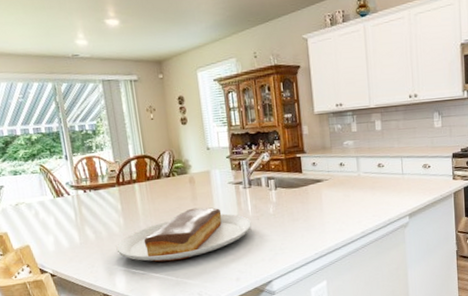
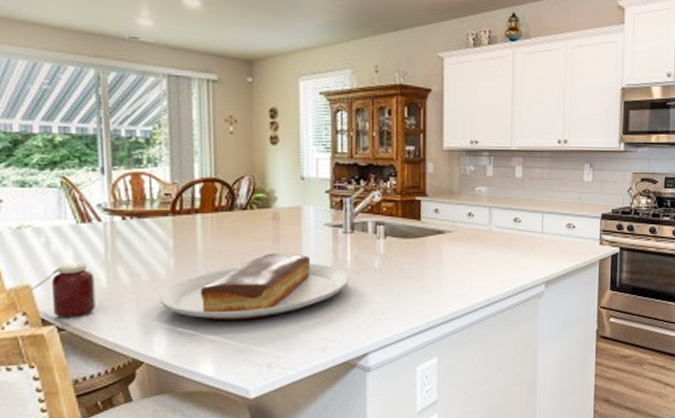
jar: none [30,227,74,267] -> present [32,263,96,318]

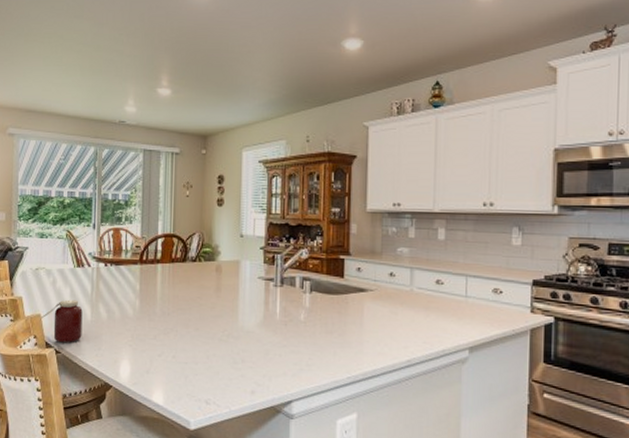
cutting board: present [159,253,348,321] -> none [127,300,277,359]

